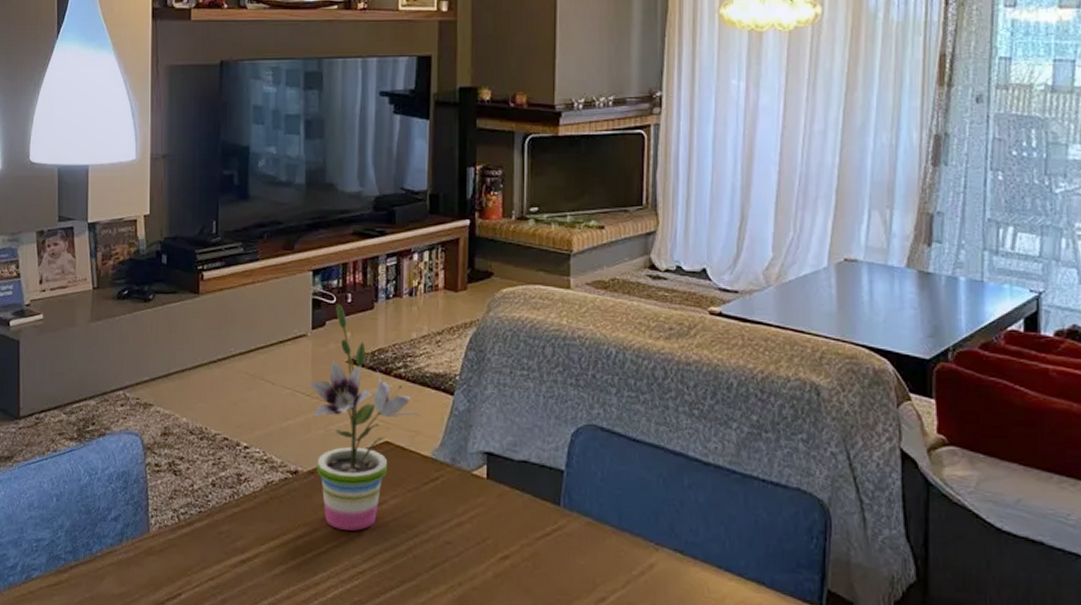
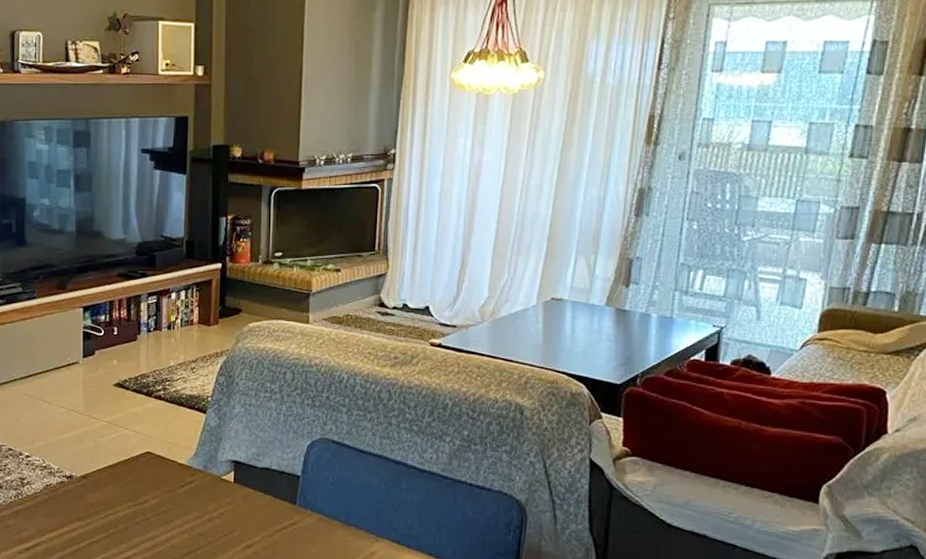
potted plant: present [309,303,420,531] -> none [81,336,177,525]

